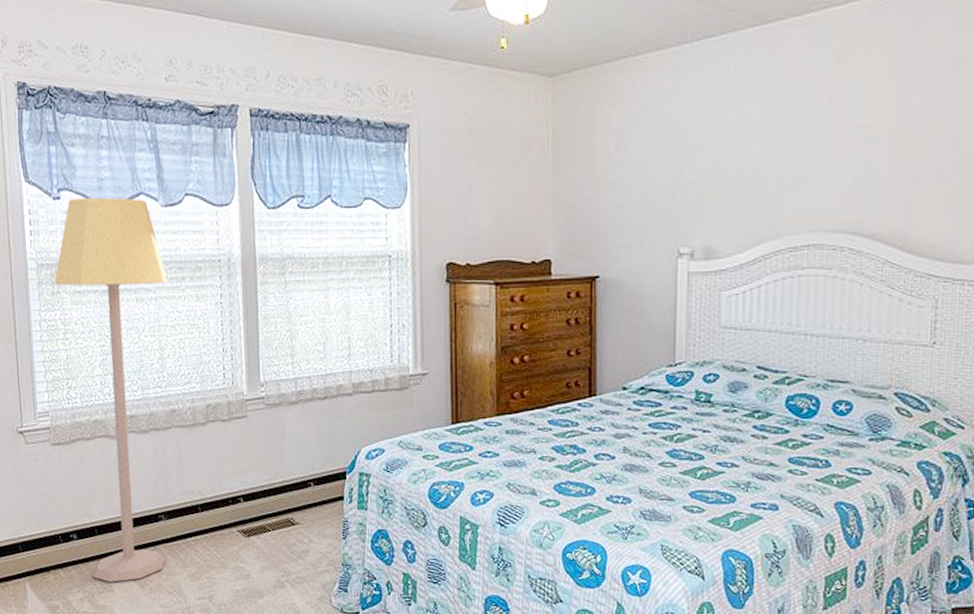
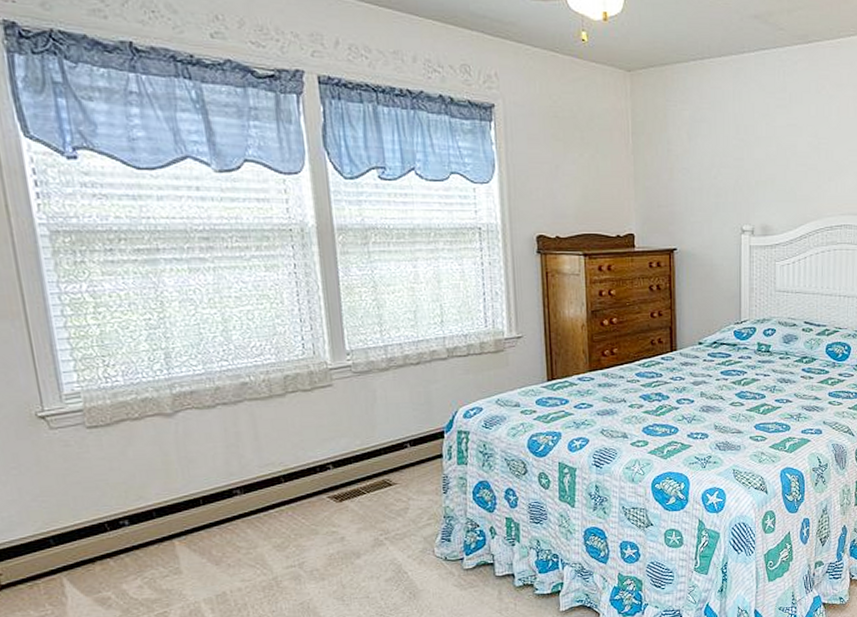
lamp: present [54,197,168,582] -> none [76,158,244,565]

